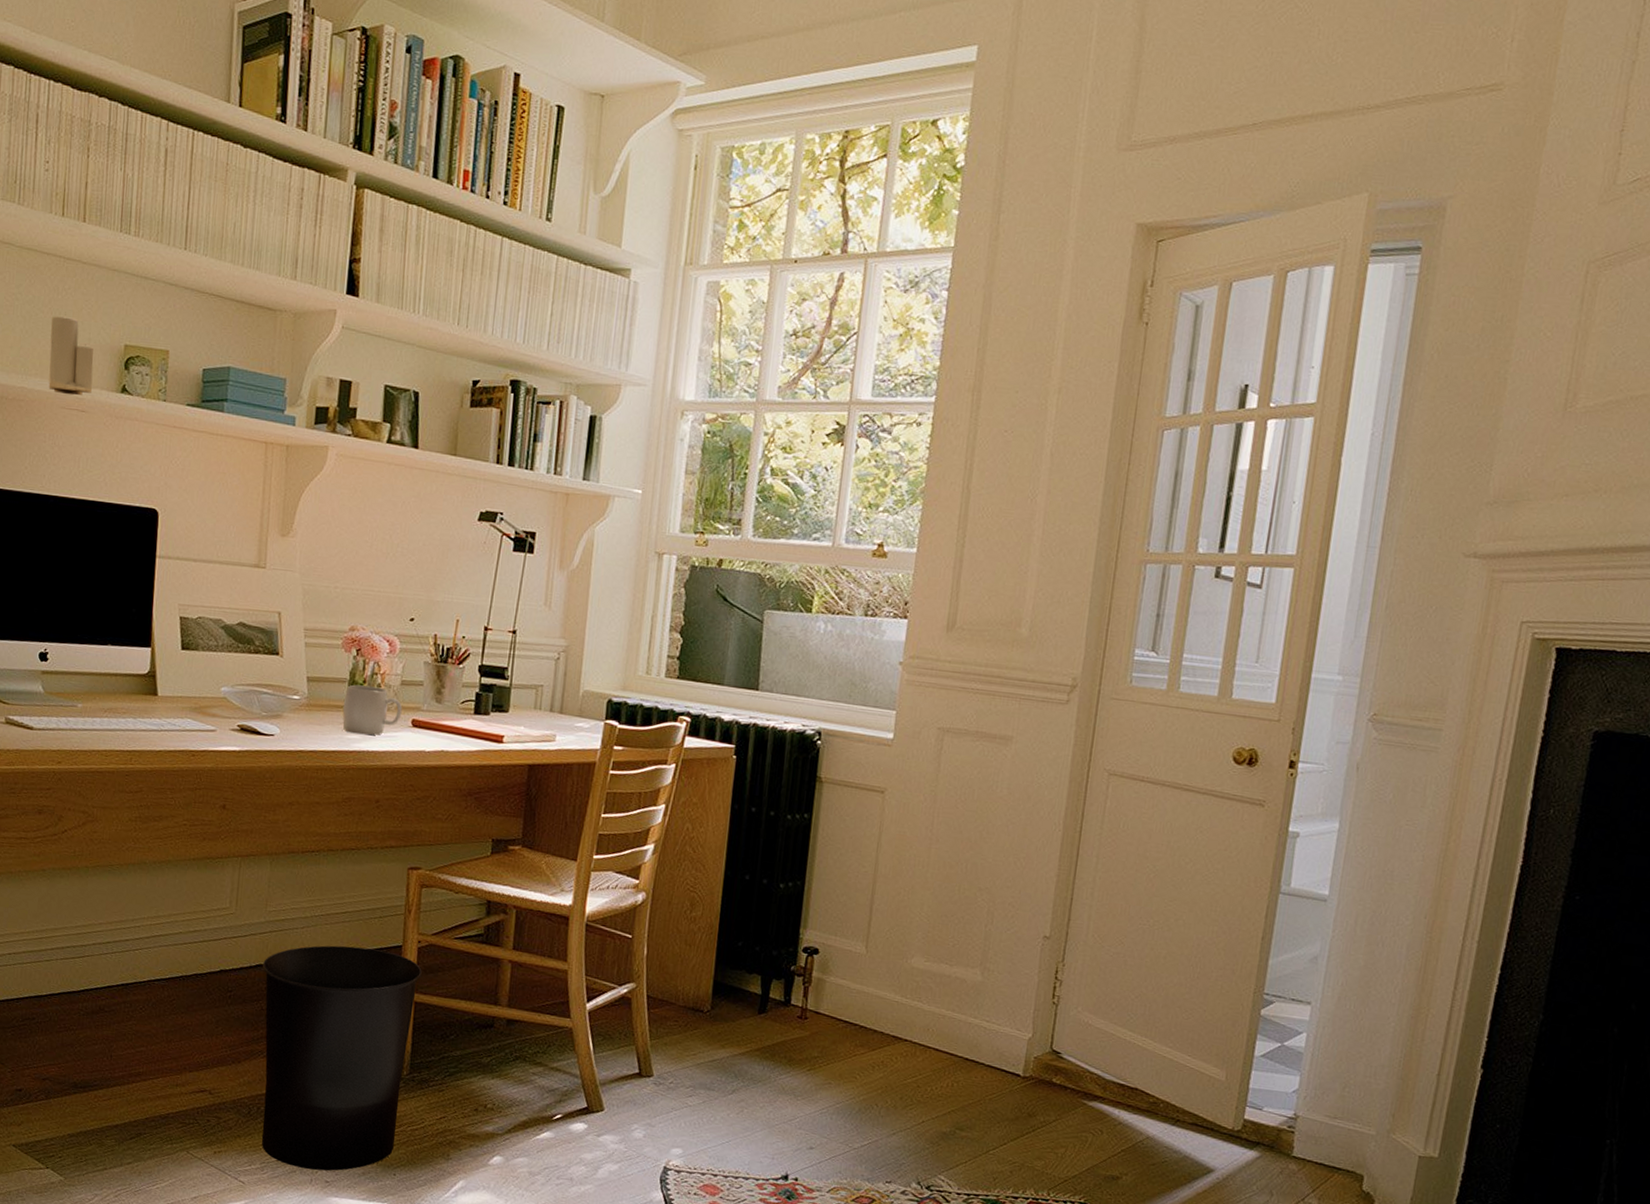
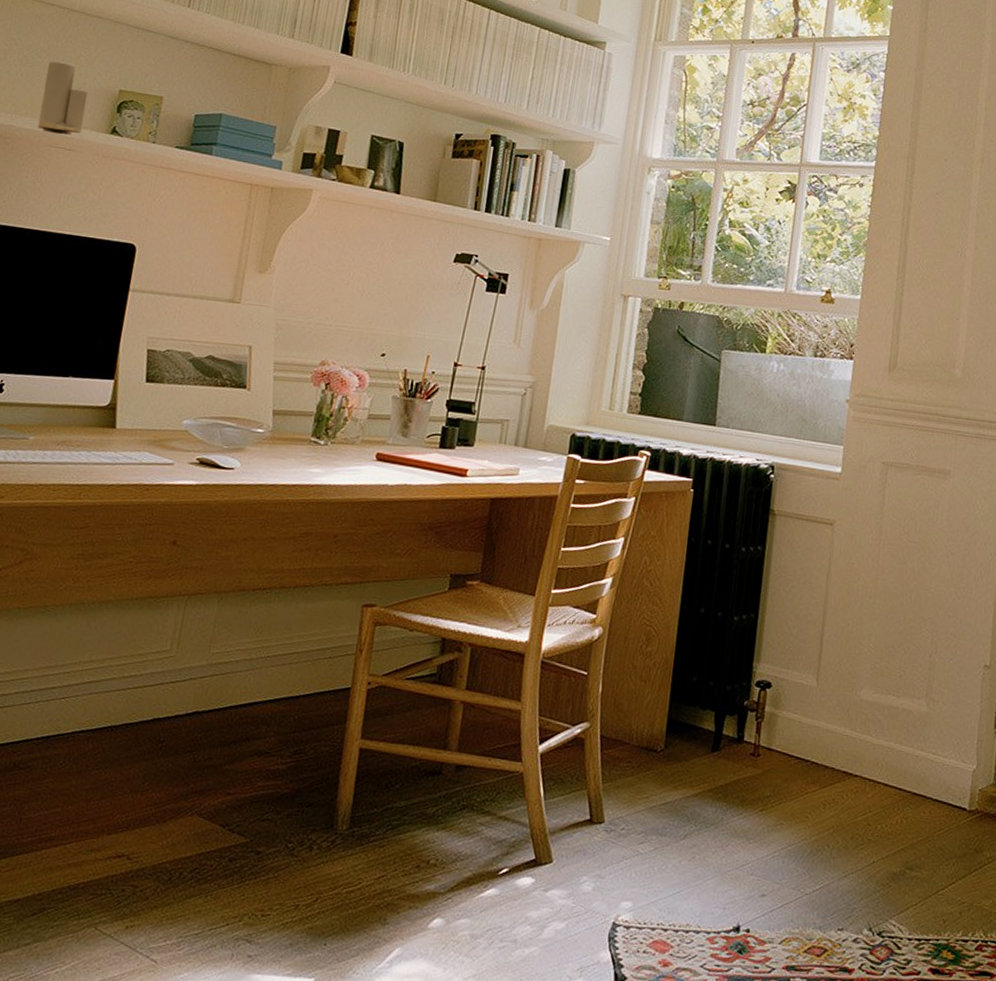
waste bin: present [262,945,422,1171] -> none [180,689,370,944]
mug: present [342,684,403,736] -> none [305,418,368,469]

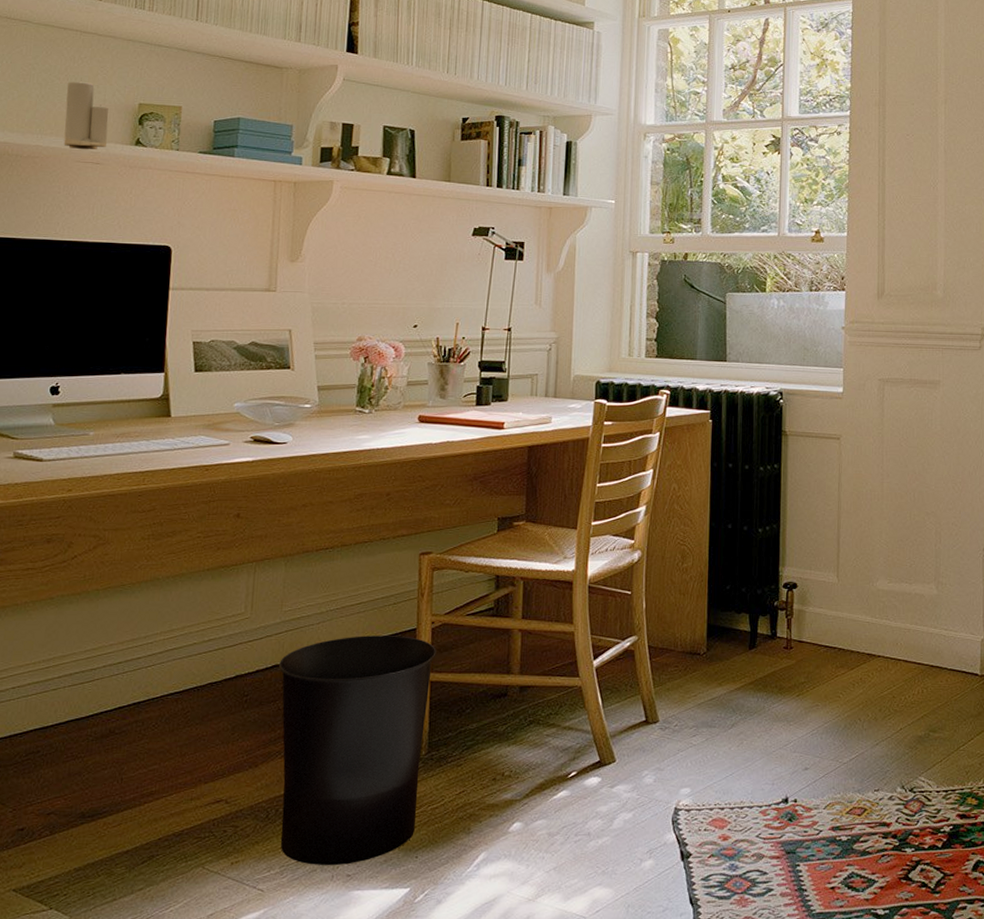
waste bin: none [180,689,370,944] -> present [279,635,436,865]

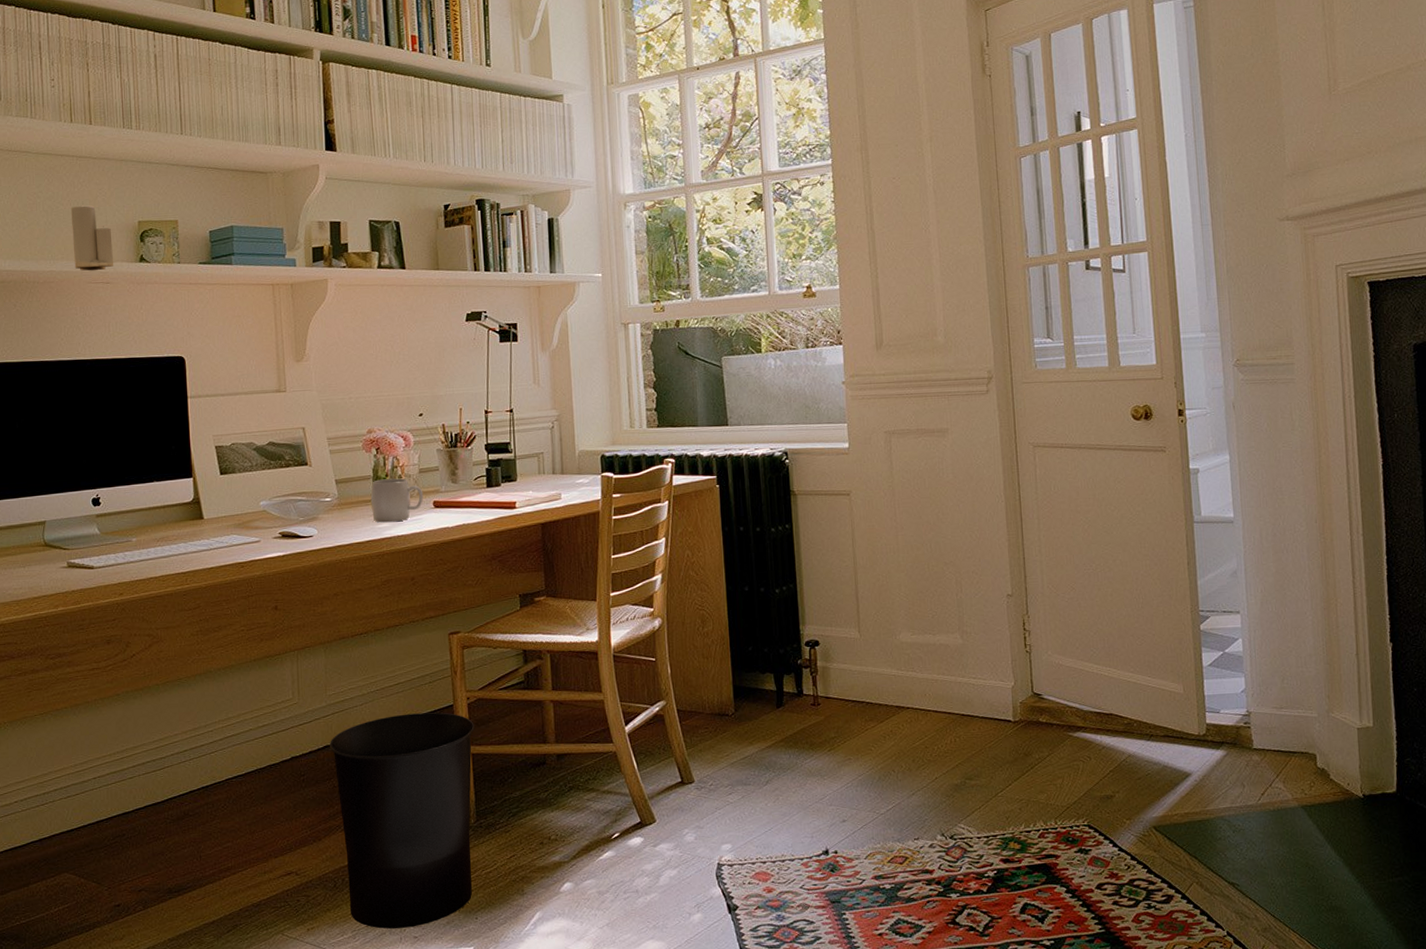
mug: none [352,389,409,434] -> present [370,478,424,523]

